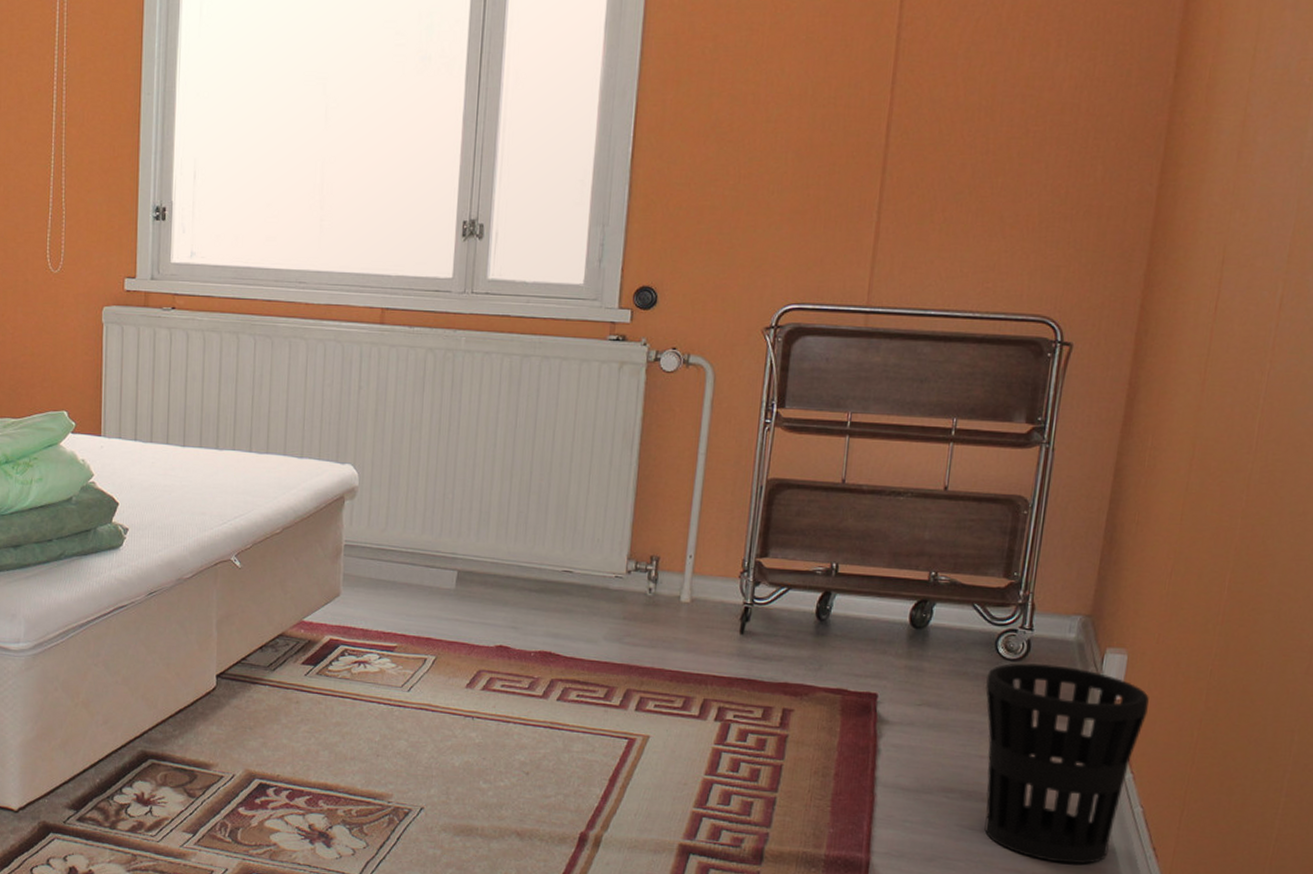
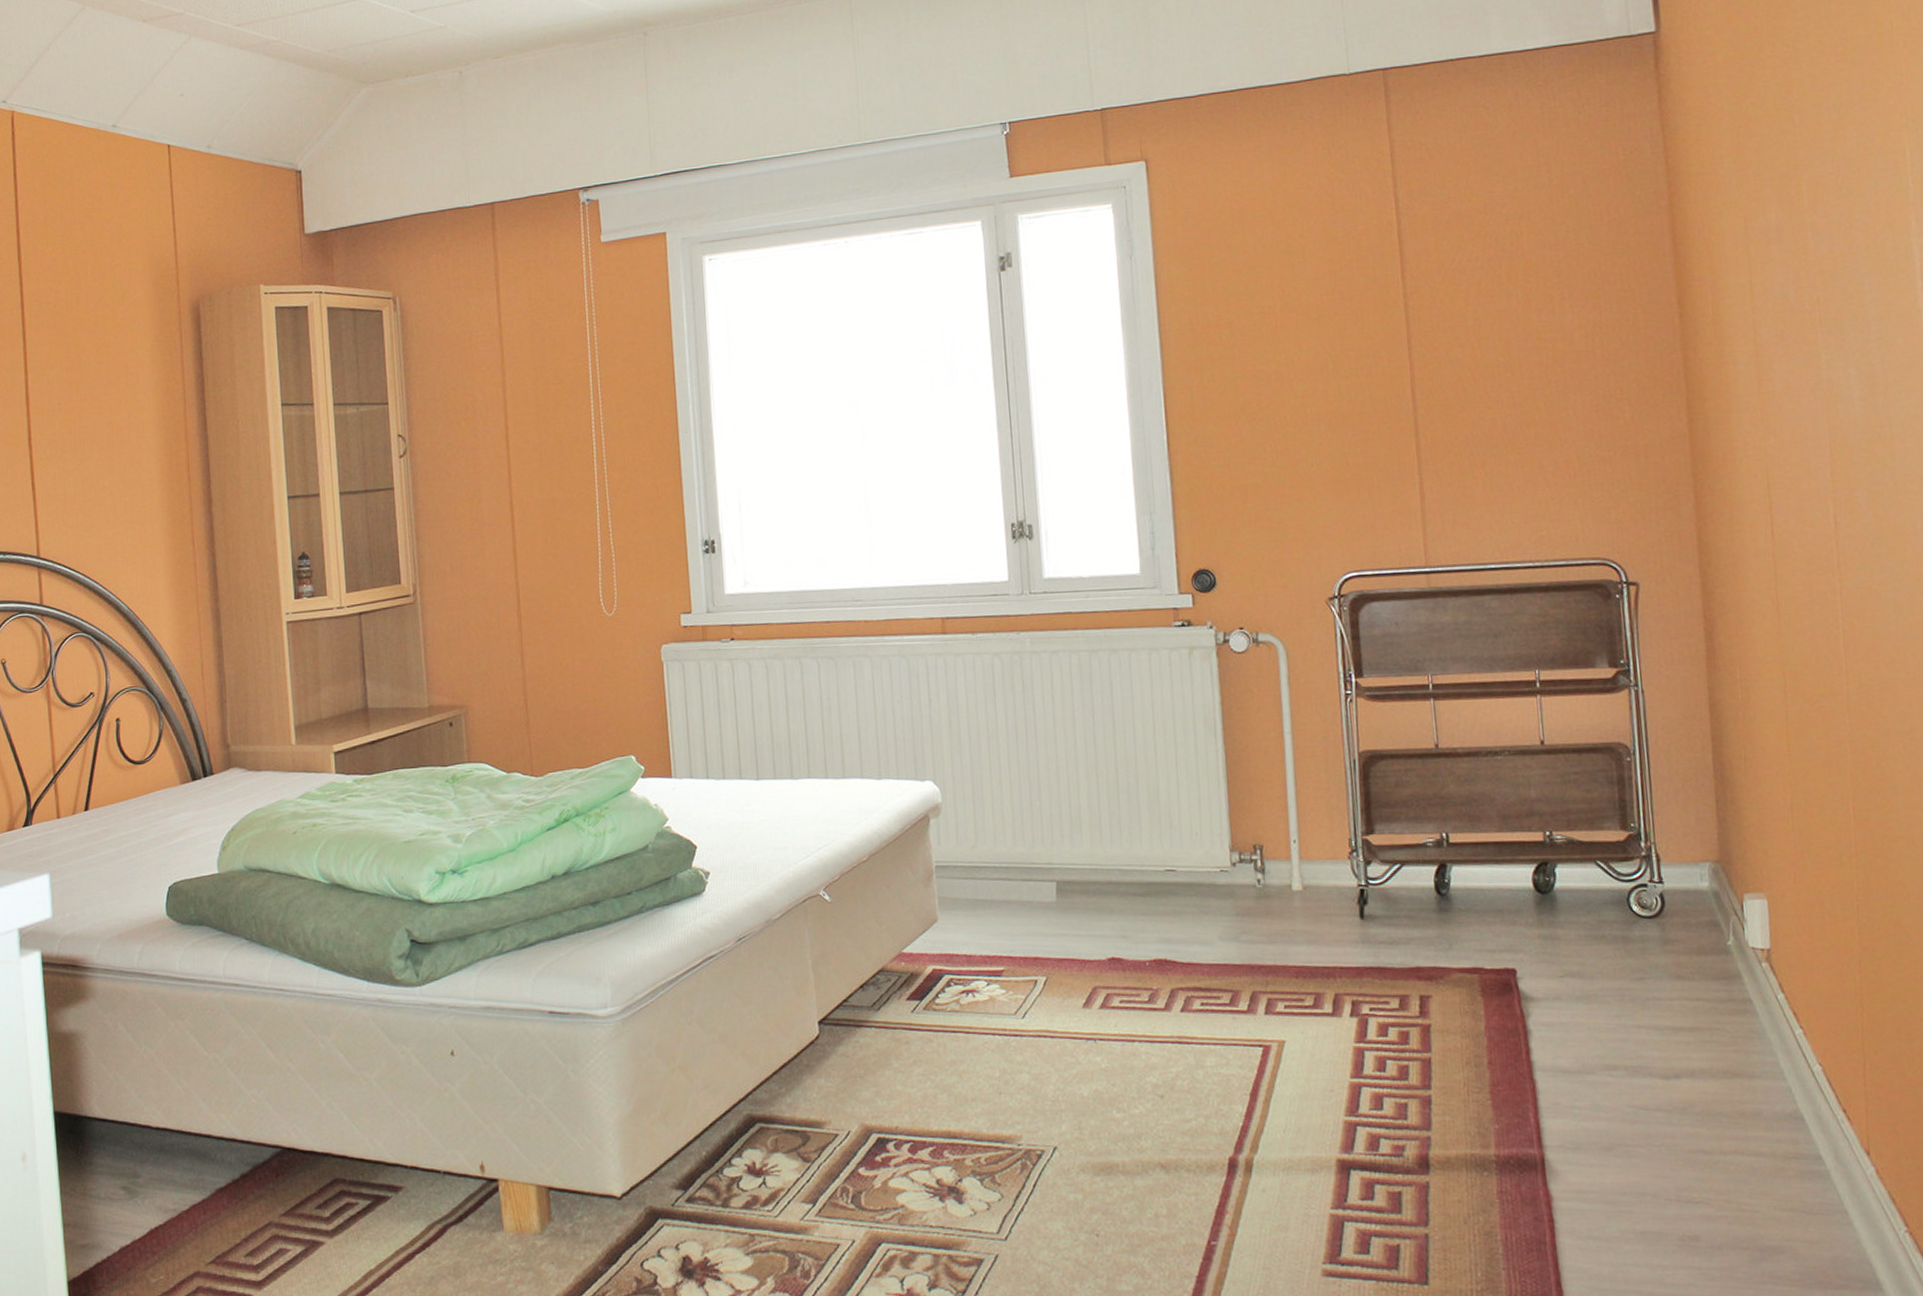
wastebasket: present [984,662,1149,864] -> none [1625,917,1802,1137]

